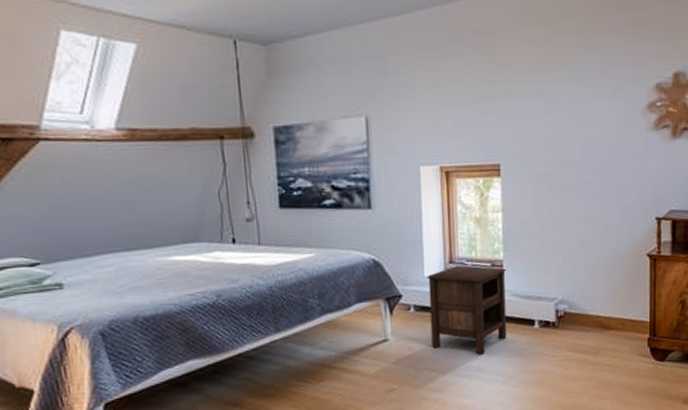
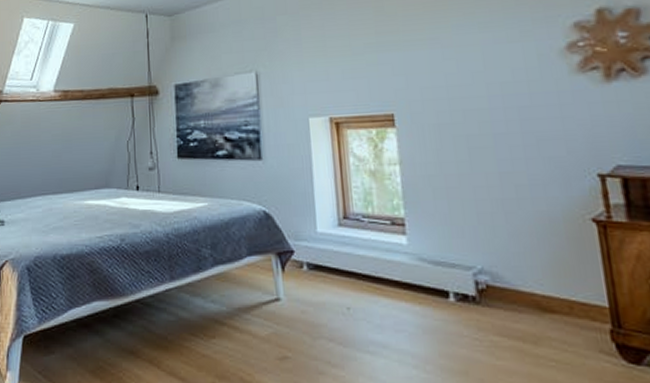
nightstand: present [426,265,507,355] -> none [319,222,416,328]

